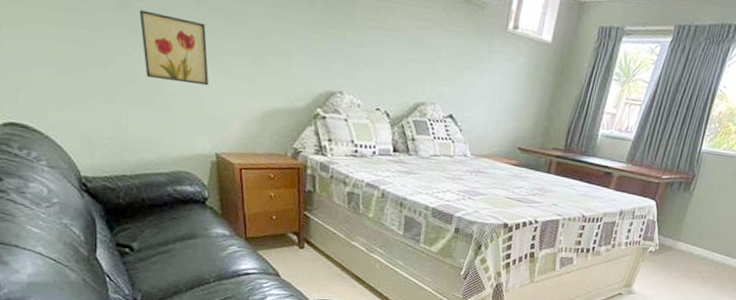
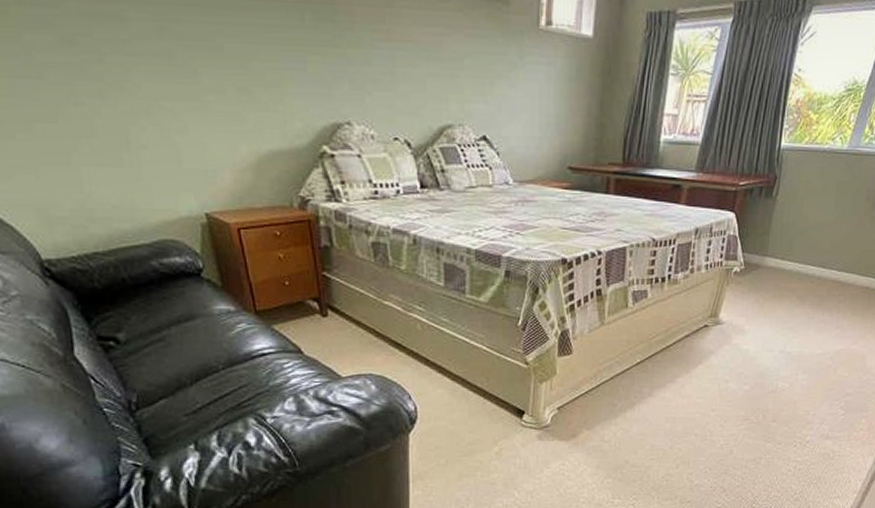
wall art: present [139,9,209,86] -> none [87,46,185,132]

